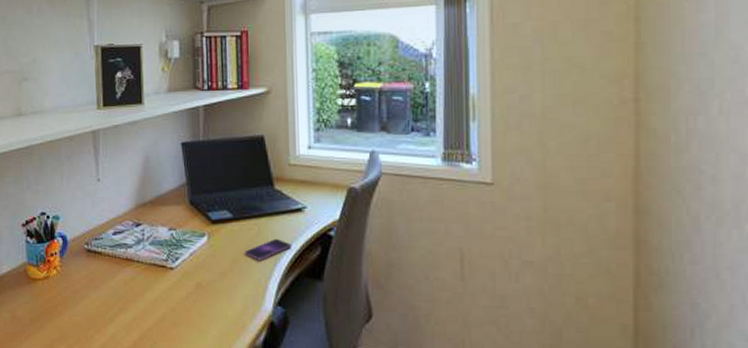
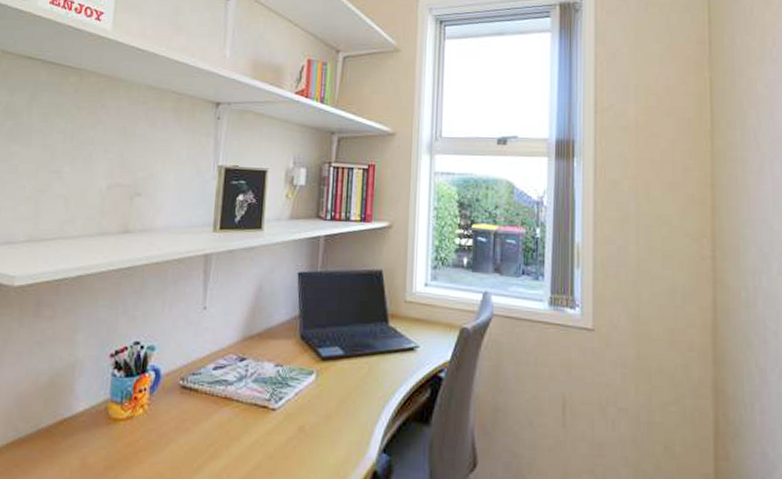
smartphone: present [245,238,291,261] -> none [353,378,401,402]

